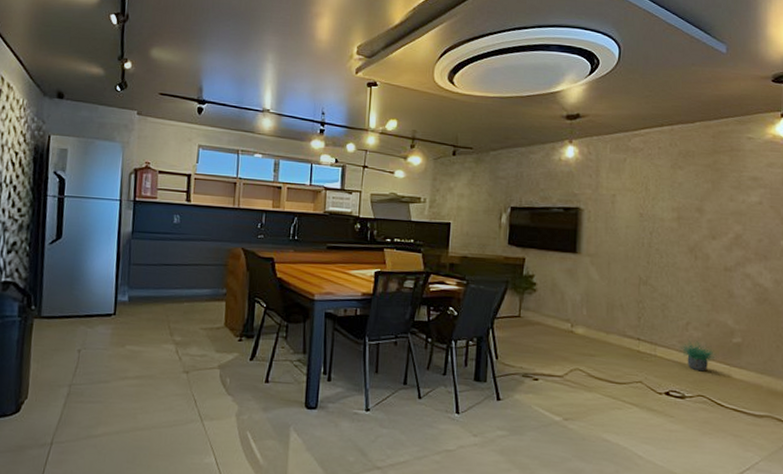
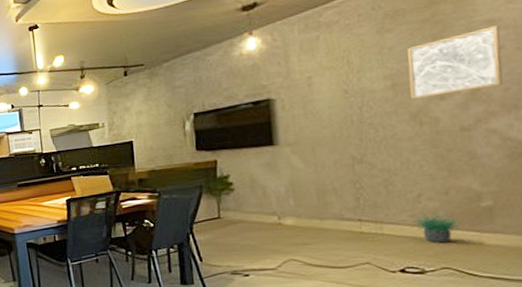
wall art: none [690,183,761,236] -> present [407,25,503,99]

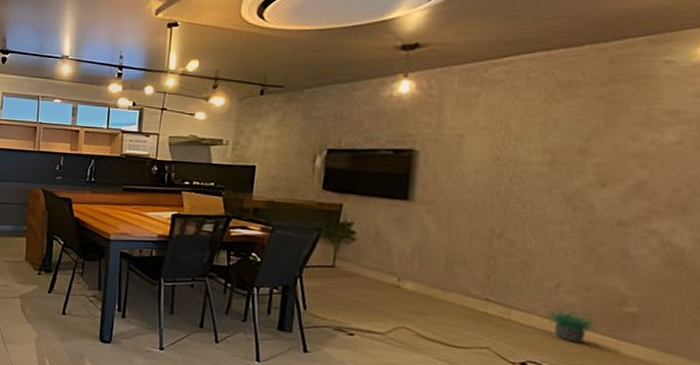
wall art: present [407,25,503,99] -> none [567,118,682,184]

